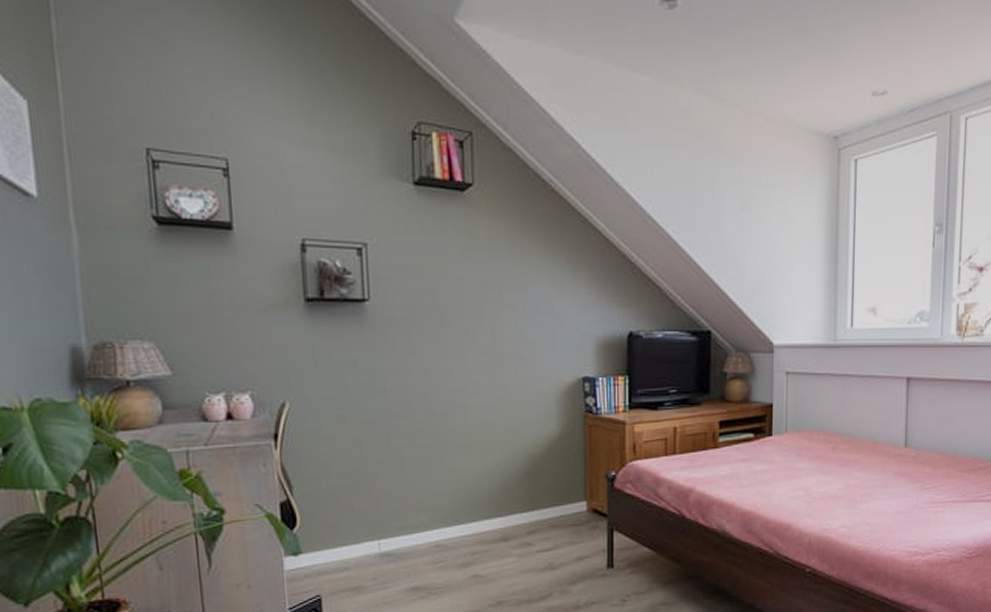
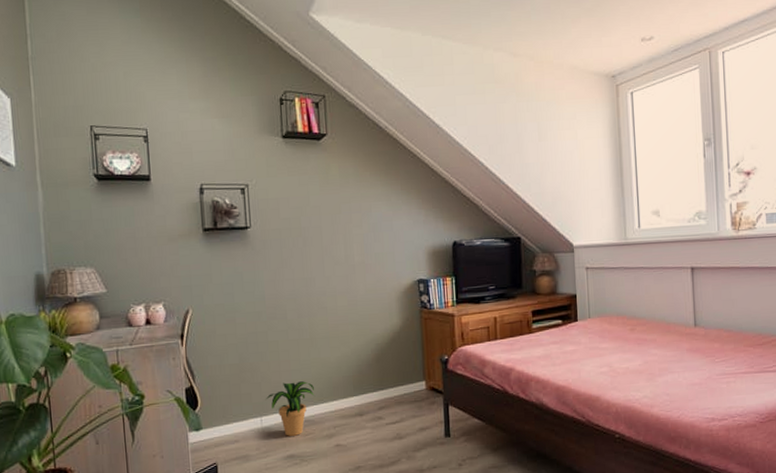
potted plant: none [384,497,448,564] -> present [265,381,314,436]

